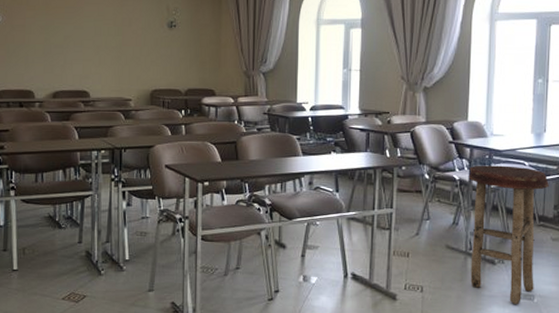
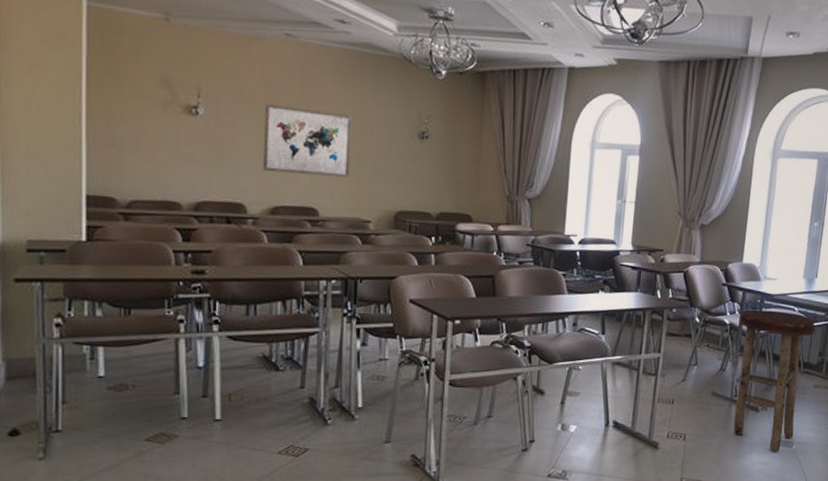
wall art: none [46,8,115,64] -> present [263,103,352,178]

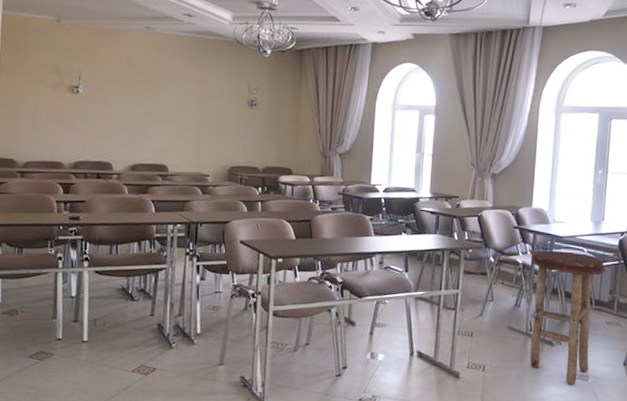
wall art: present [263,103,352,178] -> none [126,82,196,140]

